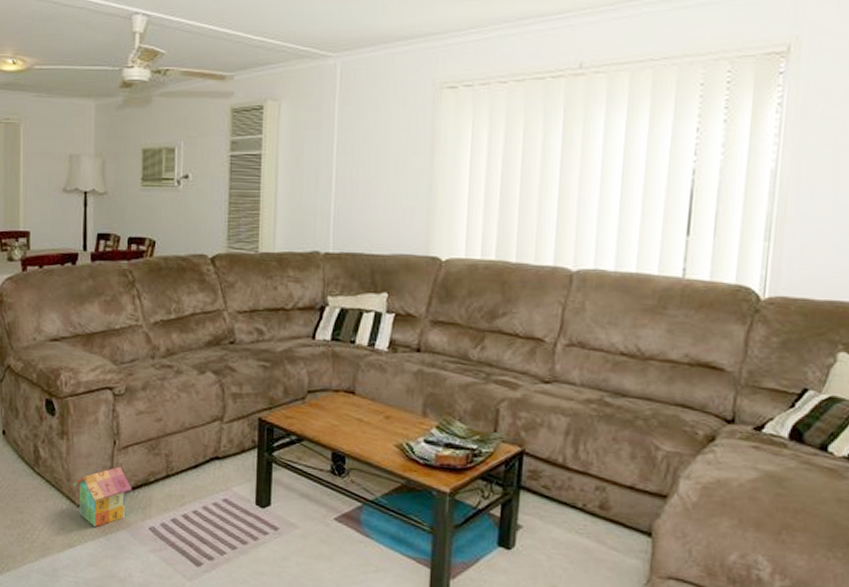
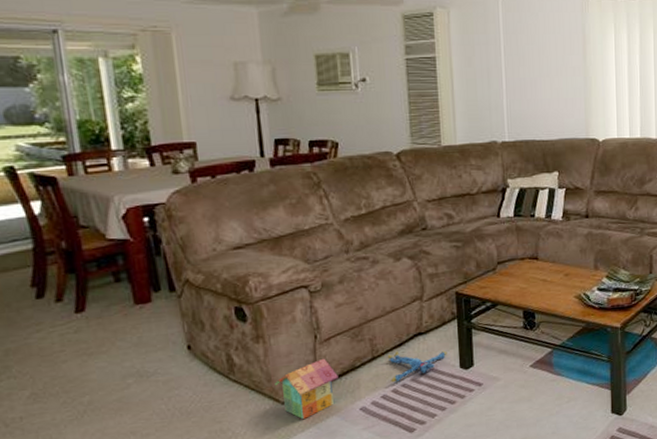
plush toy: none [181,473,243,507] -> present [387,350,447,383]

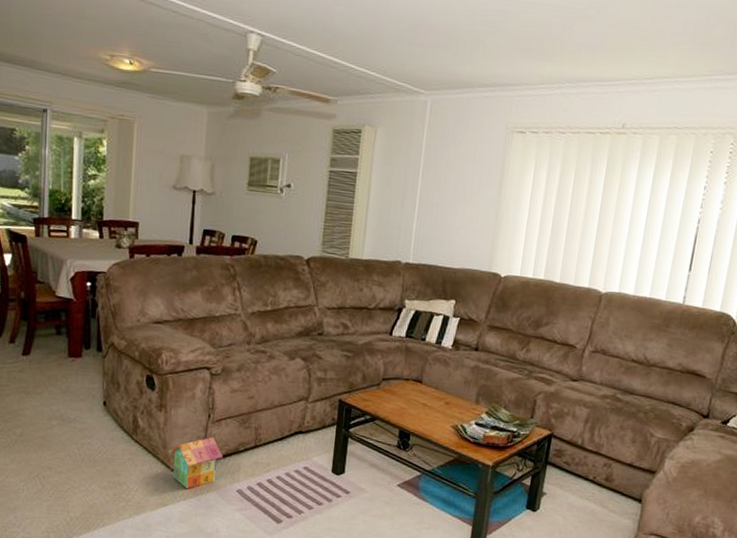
plush toy: present [387,350,447,383] -> none [267,444,322,473]

